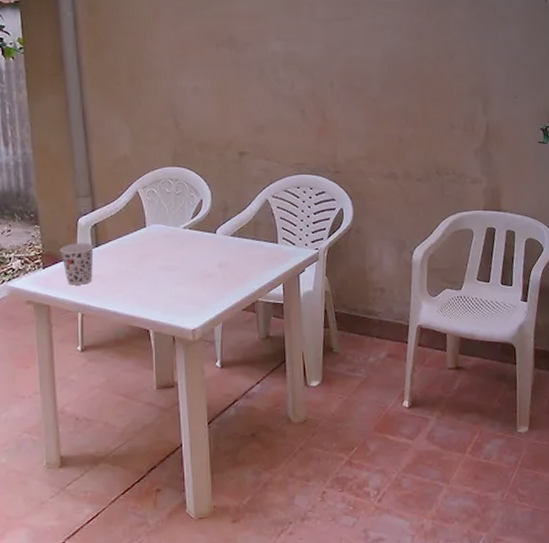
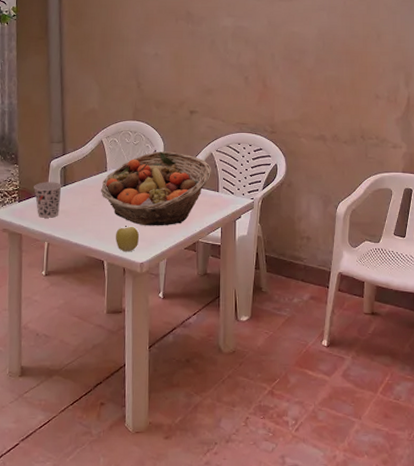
fruit basket: none [139,200,269,287] -> present [100,151,212,226]
apple: none [161,288,189,318] -> present [116,226,140,252]

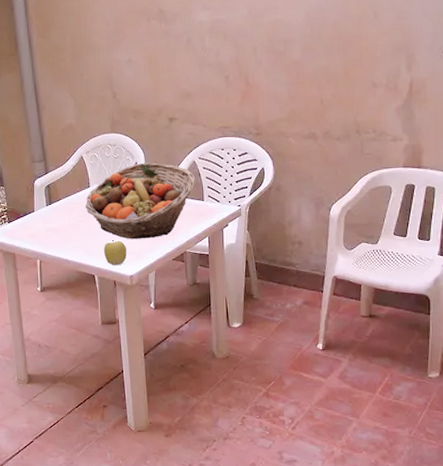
cup: present [34,182,62,218] -> none [21,201,48,237]

